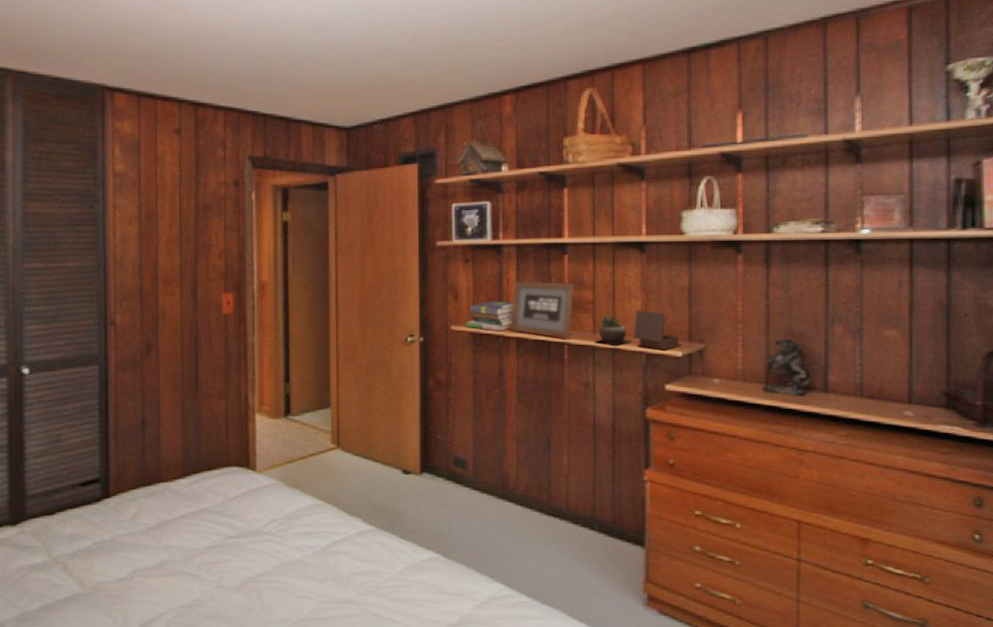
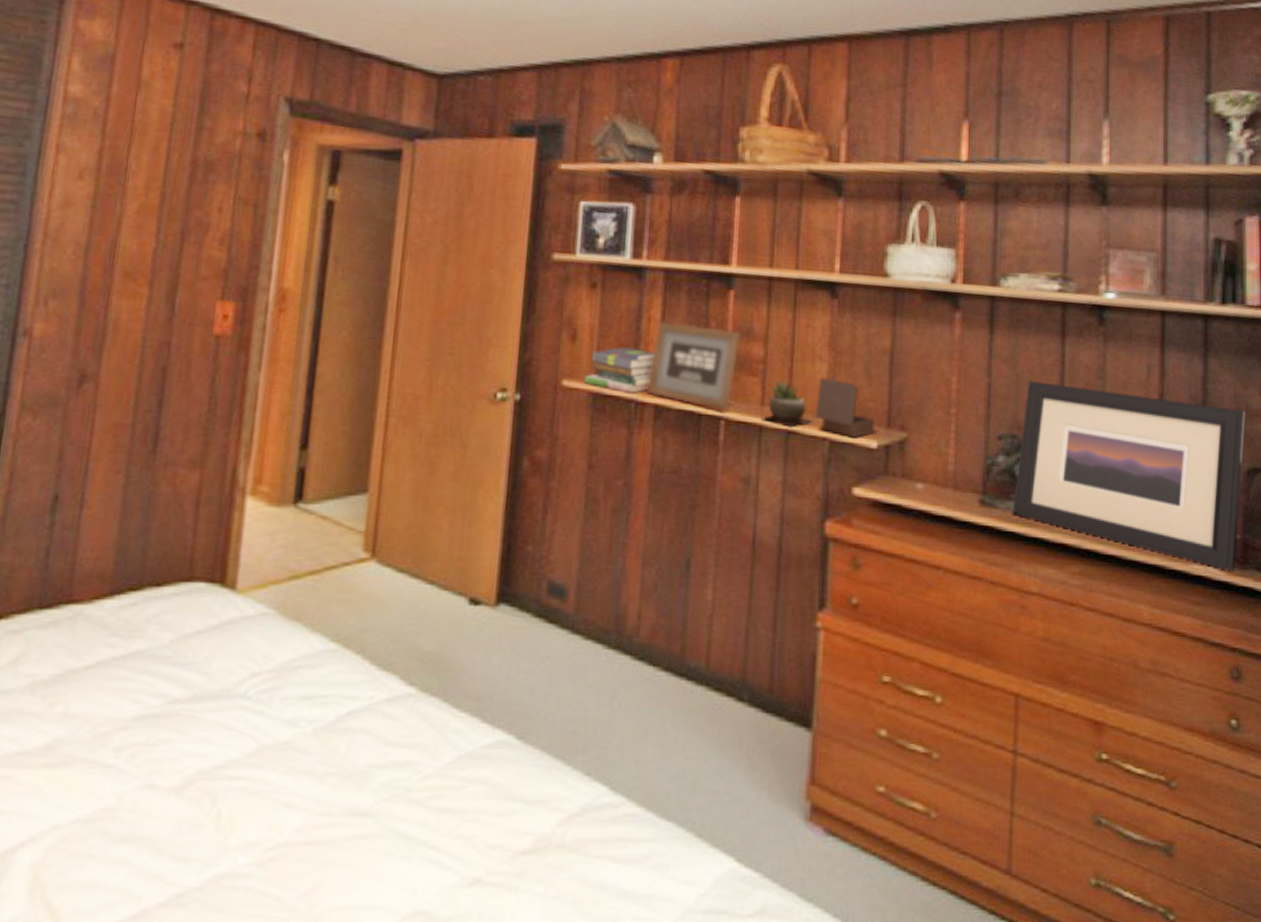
picture frame: none [790,300,985,429] -> present [1012,381,1246,572]

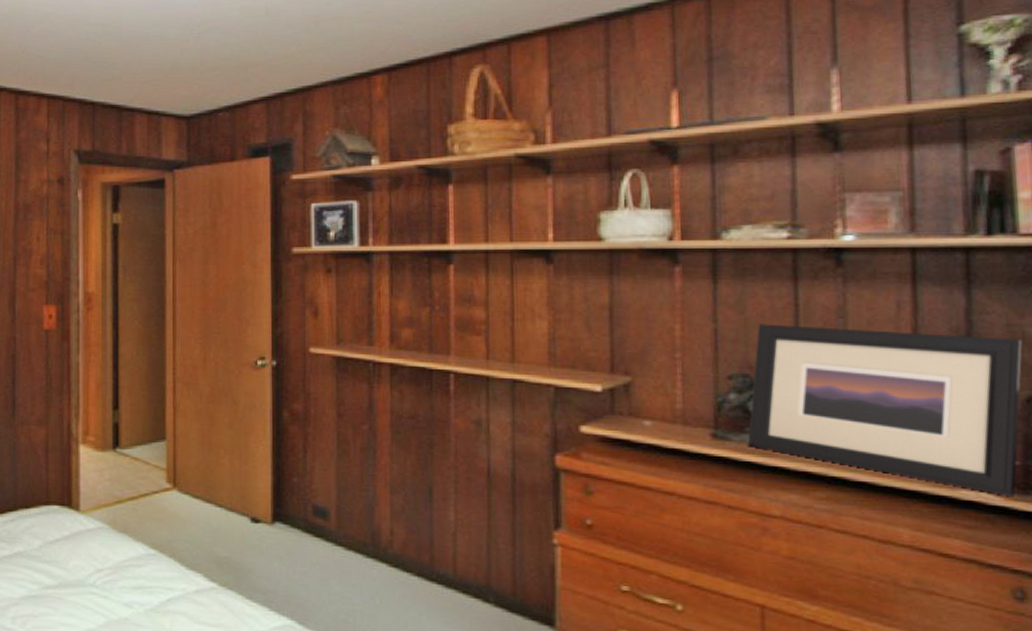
books: present [584,347,655,394] -> none [328,319,387,356]
picture frame: present [648,322,742,411] -> none [383,296,464,366]
succulent plant: present [762,380,813,428] -> none [488,337,537,377]
jewelry box: present [815,378,877,438] -> none [538,333,600,384]

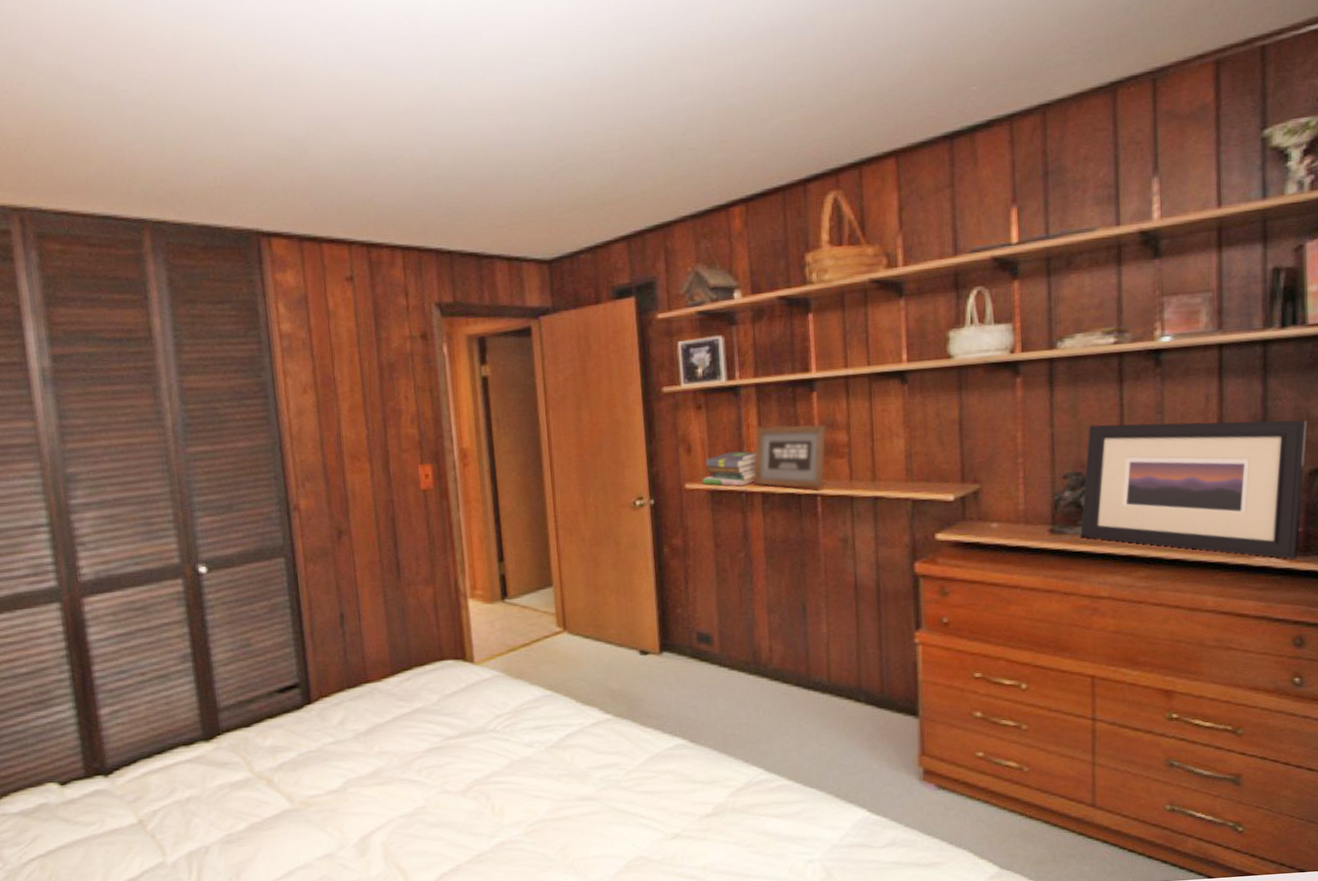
books: none [328,319,387,356] -> present [702,451,757,487]
picture frame: none [383,296,464,366] -> present [754,424,827,489]

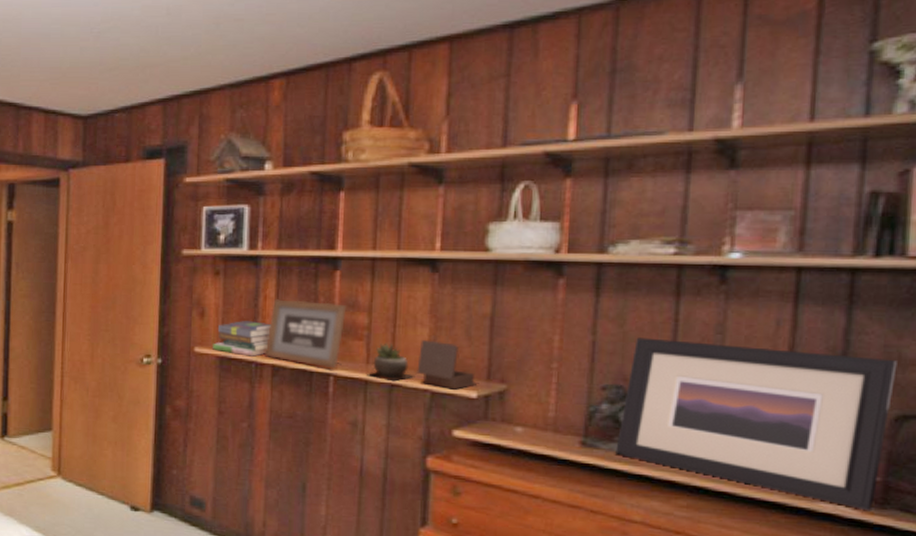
succulent plant: none [852,457,896,494] -> present [367,343,415,382]
jewelry box: none [896,450,952,495] -> present [417,340,477,390]

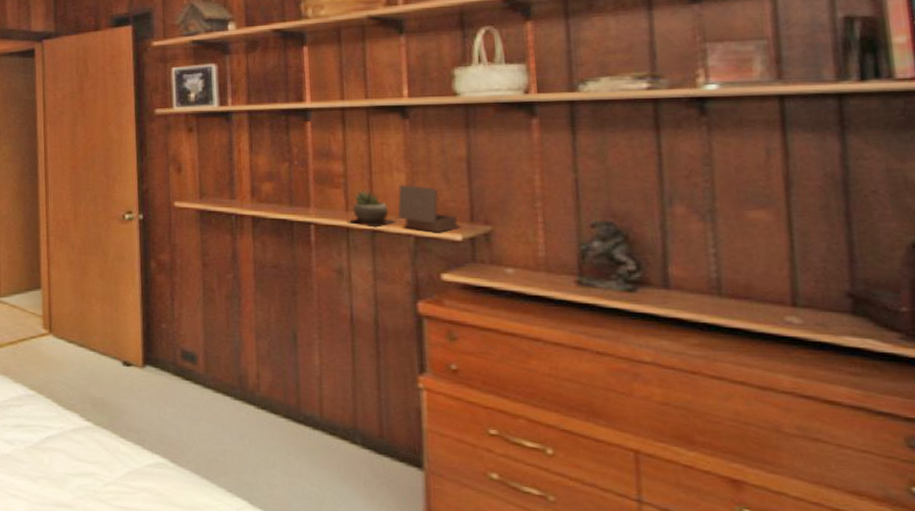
books: present [213,321,271,357] -> none [192,174,248,209]
picture frame: present [266,299,348,369] -> none [244,152,322,217]
picture frame: present [615,337,897,512] -> none [614,173,905,344]

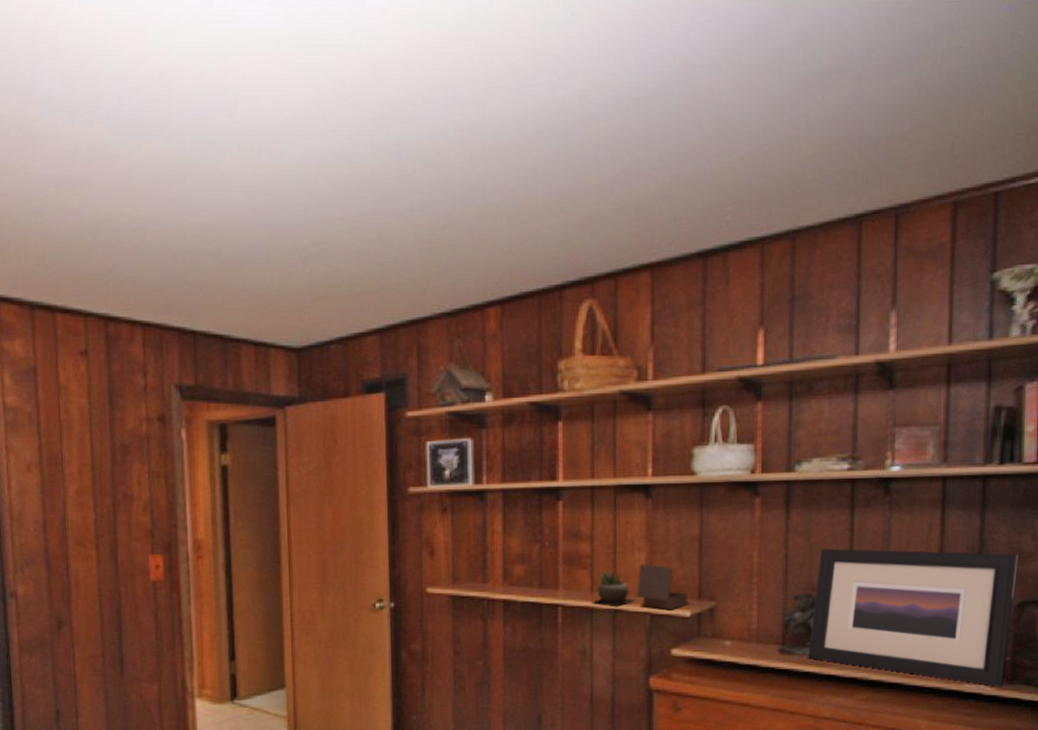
picture frame: none [614,173,905,344] -> present [808,548,1019,688]

